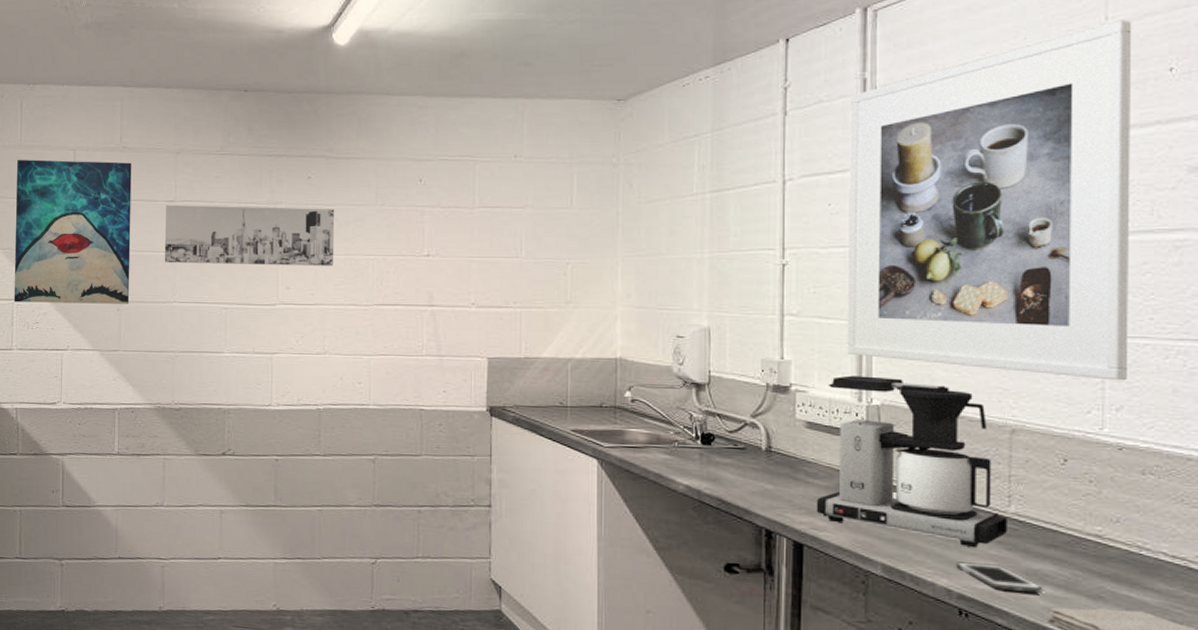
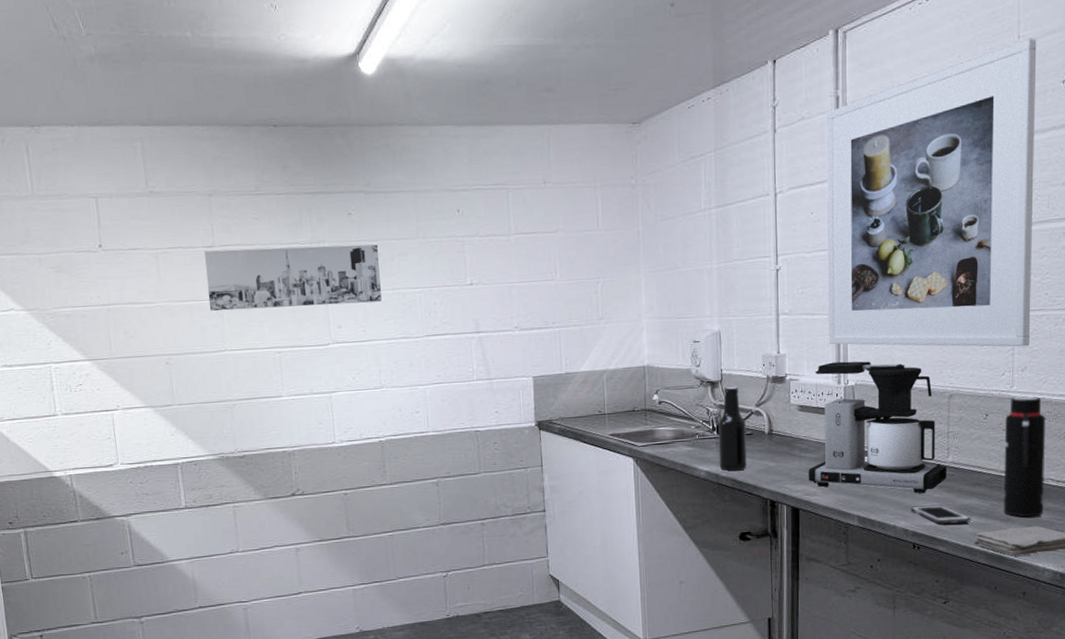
wall art: present [14,159,132,304] -> none [32,208,178,366]
beer bottle: none [702,392,737,489] -> present [718,387,747,471]
water bottle: none [1091,442,1154,599] -> present [1003,396,1046,517]

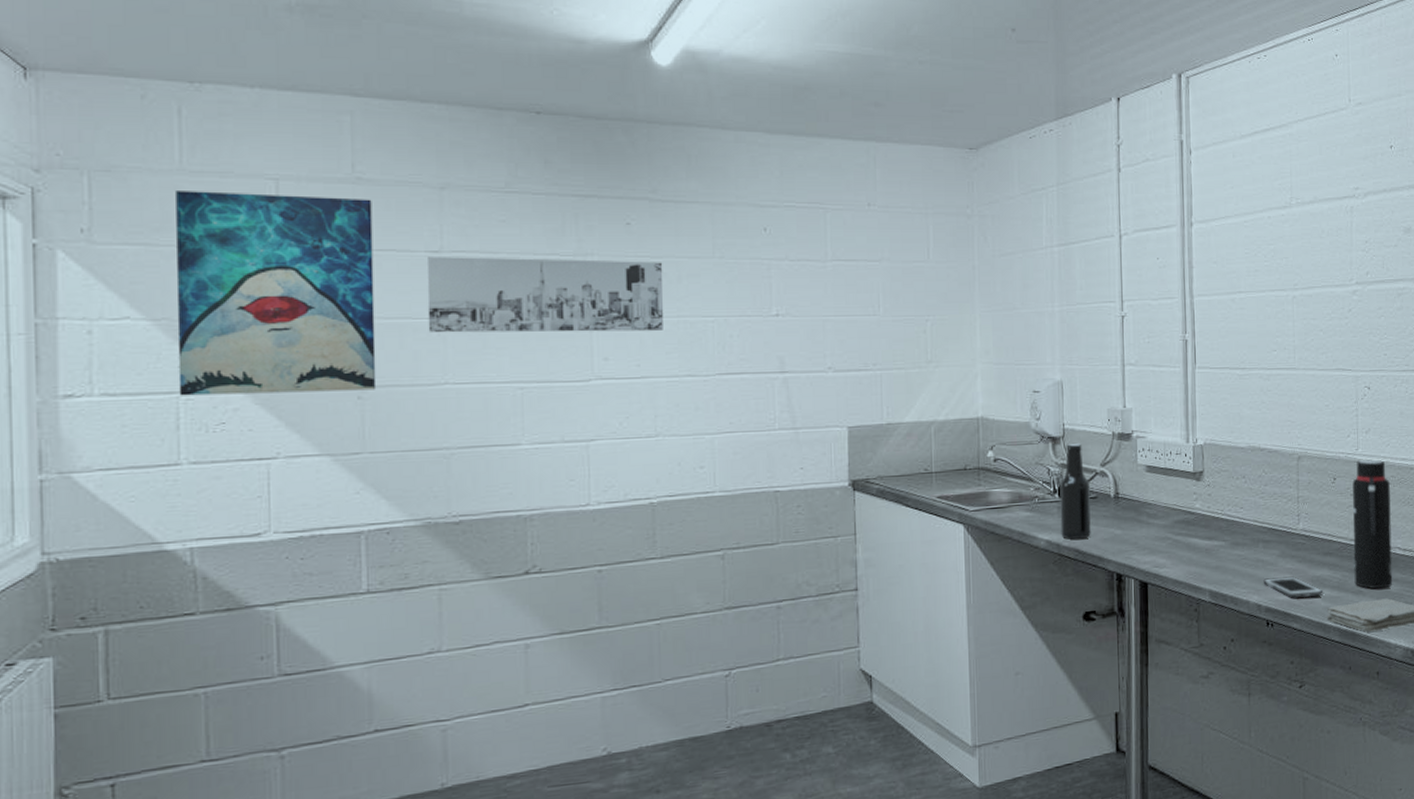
wall art: none [32,208,178,366] -> present [175,191,377,396]
coffee maker: present [808,361,946,494] -> none [1156,418,1298,565]
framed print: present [826,39,1037,347] -> none [1170,103,1372,408]

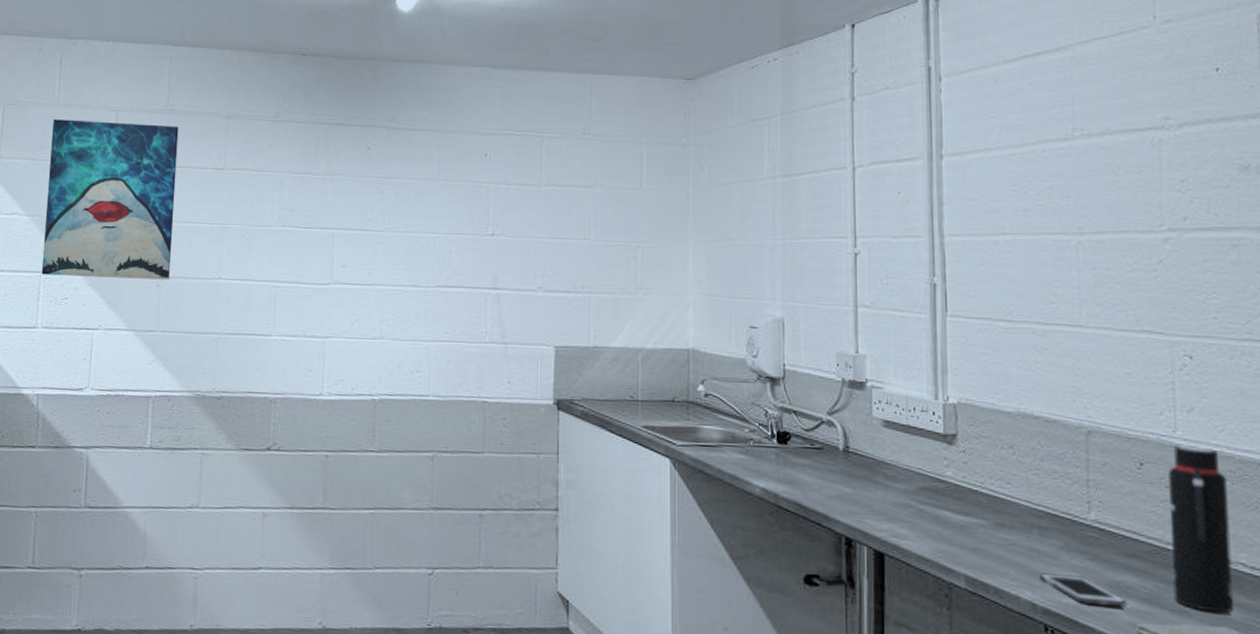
wall art: present [426,257,664,333] -> none [210,173,395,243]
beer bottle: present [1059,444,1091,540] -> none [778,387,815,492]

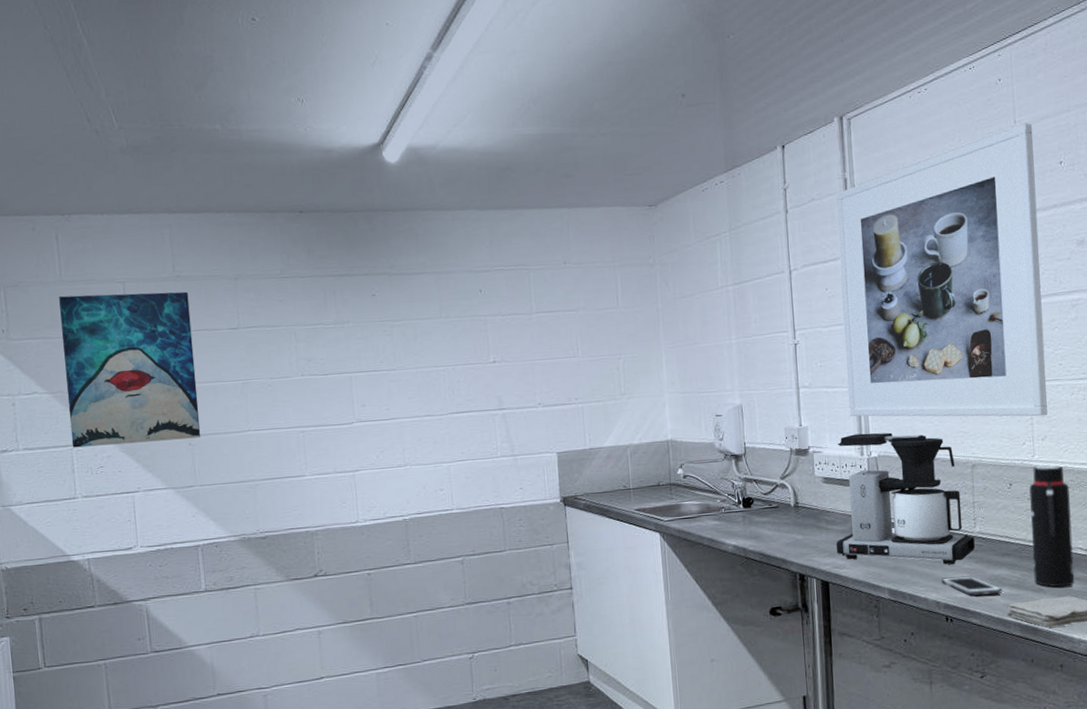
coffee maker: none [896,371,1088,558] -> present [835,432,975,565]
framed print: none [915,20,1196,382] -> present [835,123,1047,417]

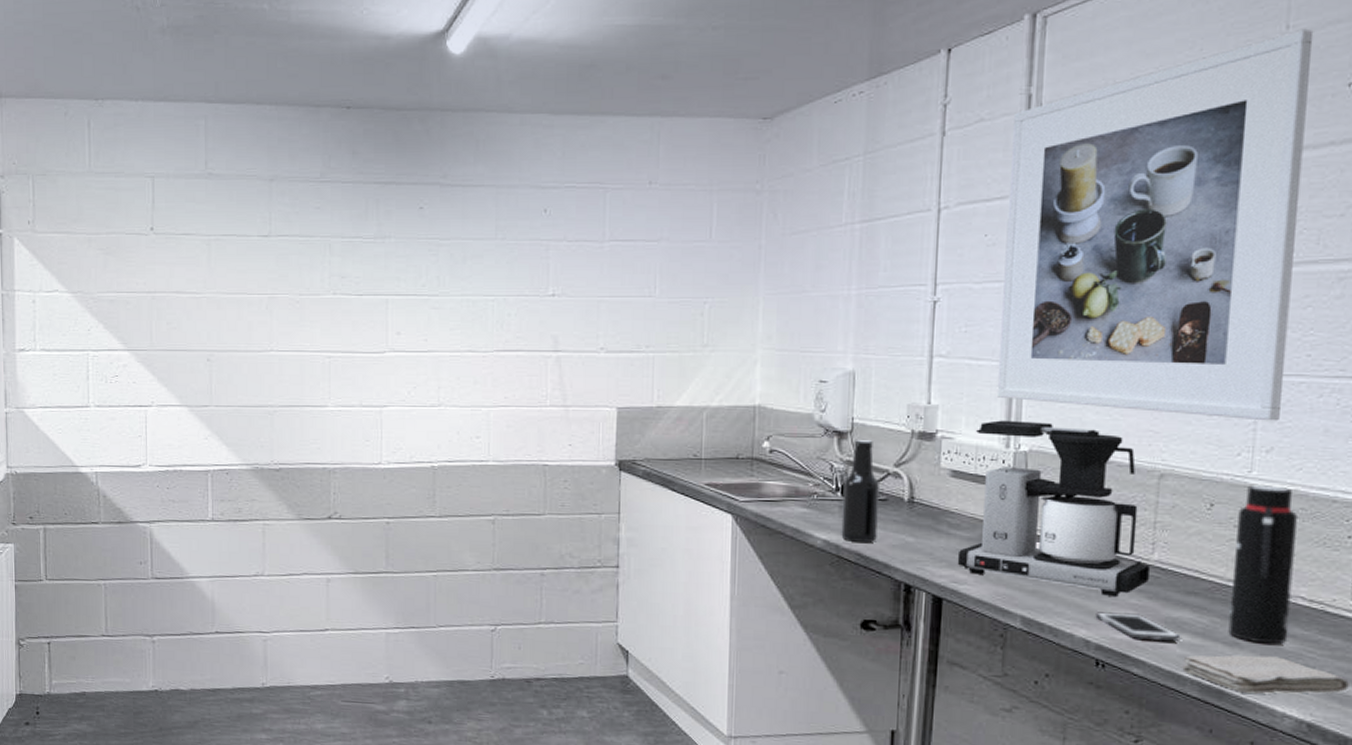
wall art: present [59,291,201,448] -> none [86,188,221,354]
beer bottle: none [743,460,774,544] -> present [841,440,879,542]

